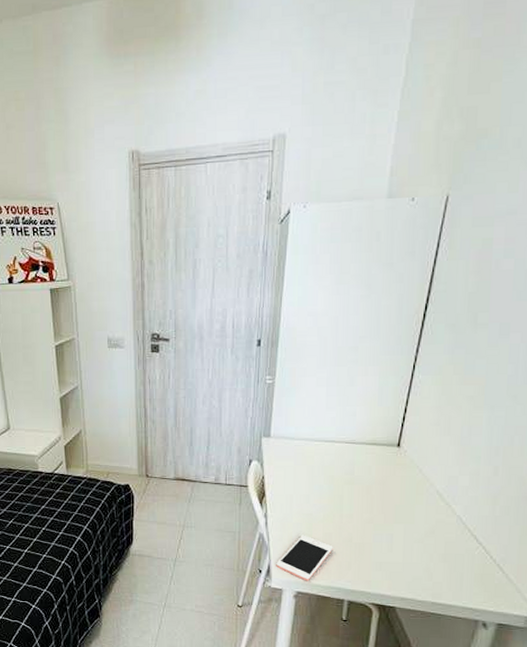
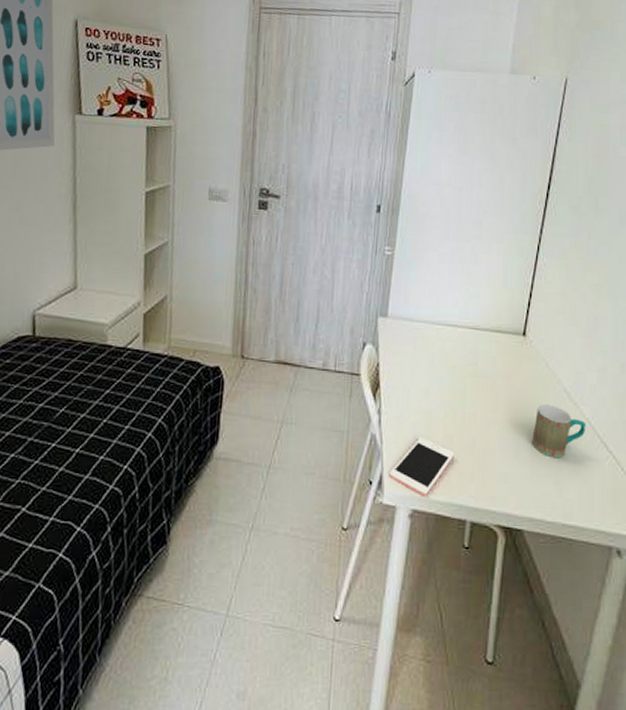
mug: none [405,505,458,550] -> present [532,404,586,458]

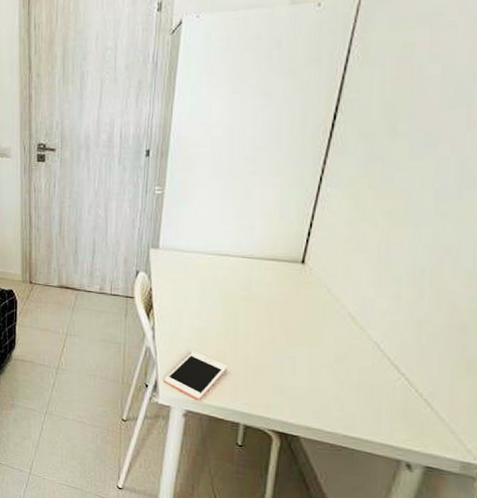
mug: present [532,404,586,458] -> none [310,327,374,377]

